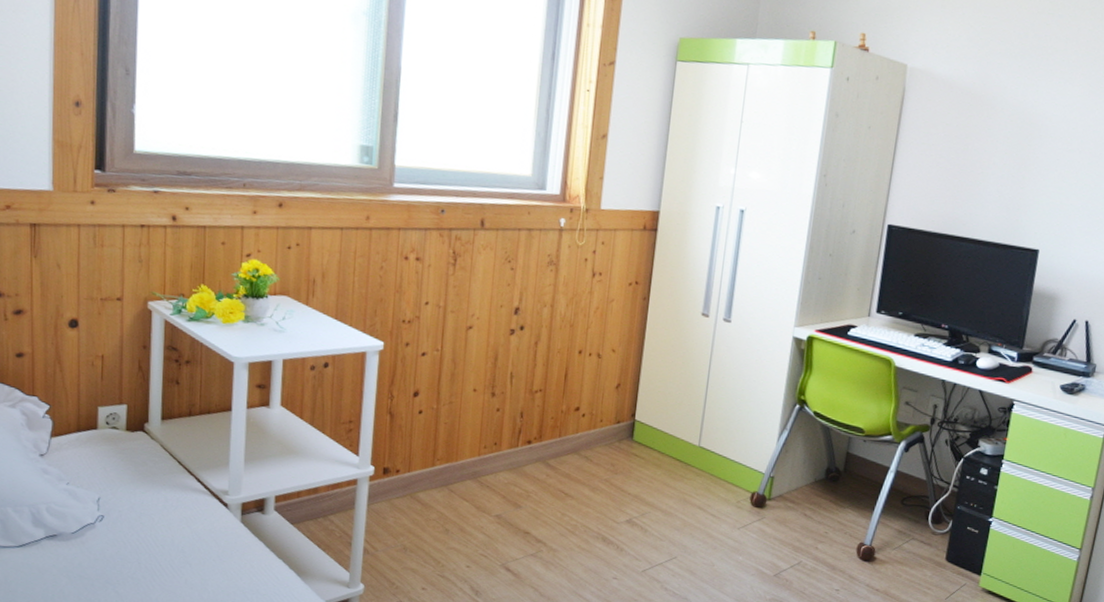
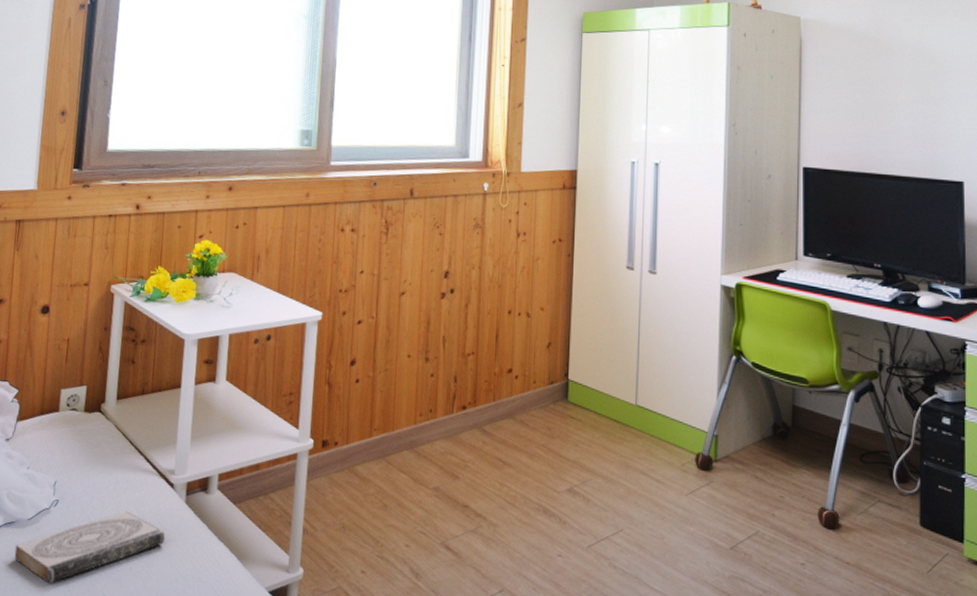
book: none [59,527,221,594] -> present [14,510,165,584]

